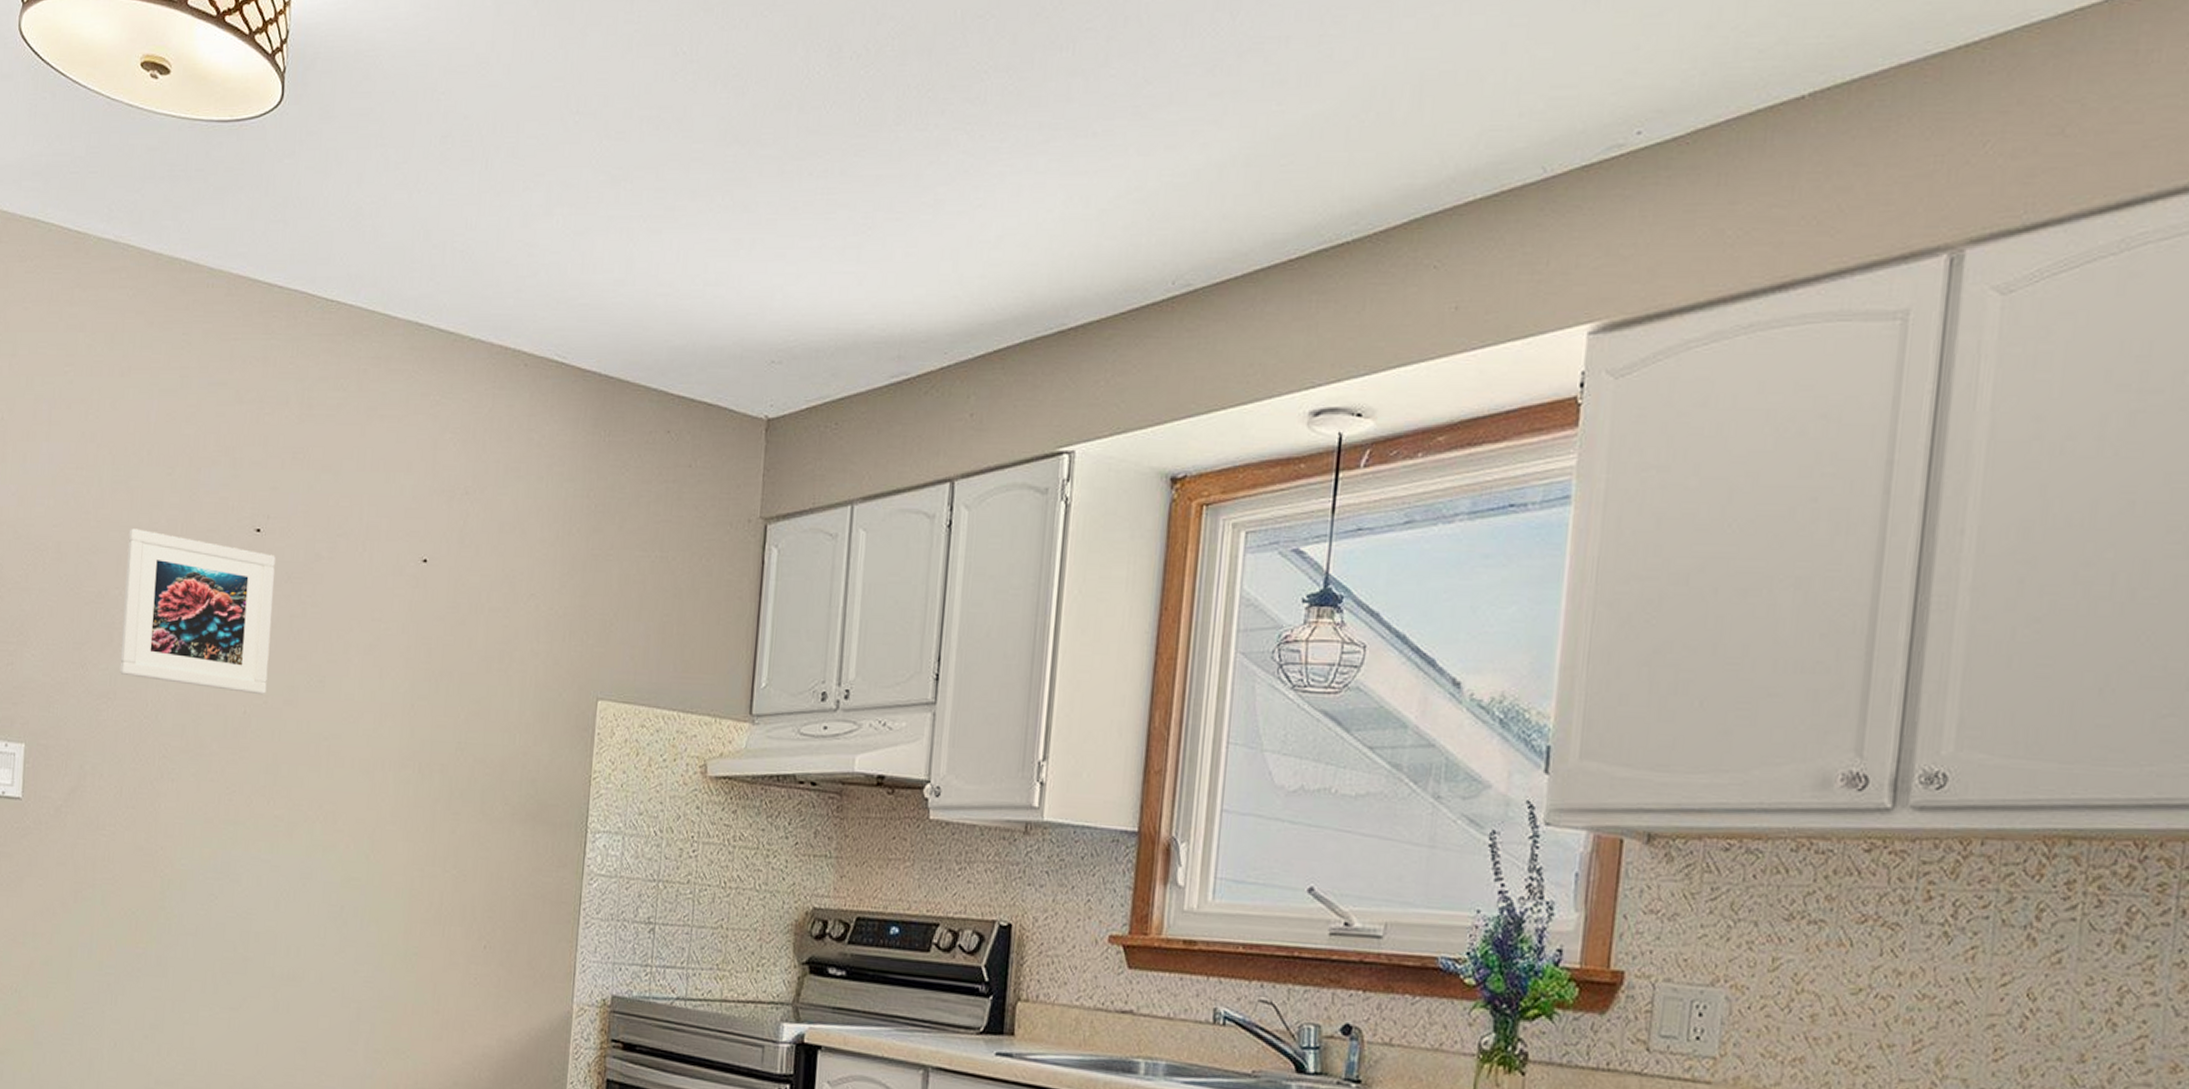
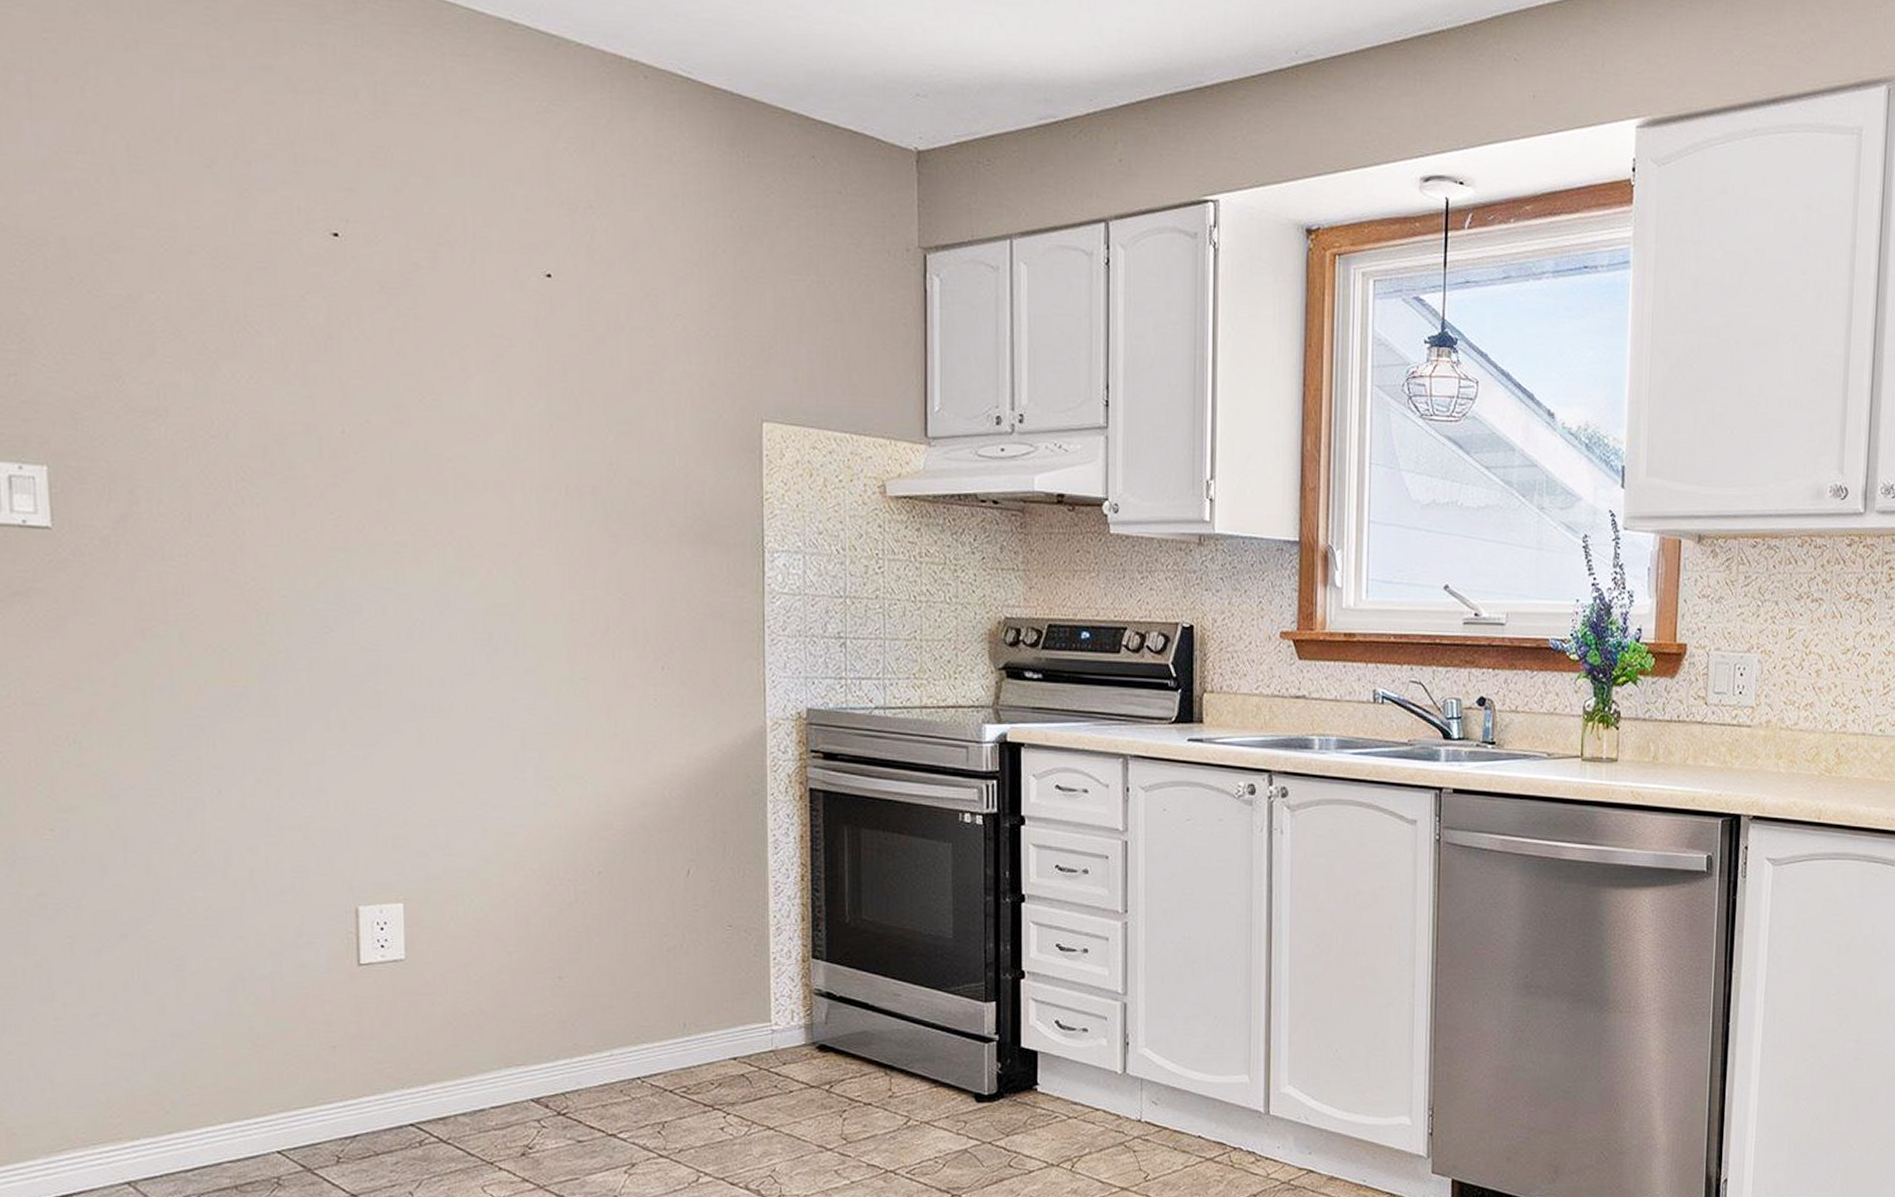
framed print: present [119,528,275,695] -> none [160,225,368,414]

